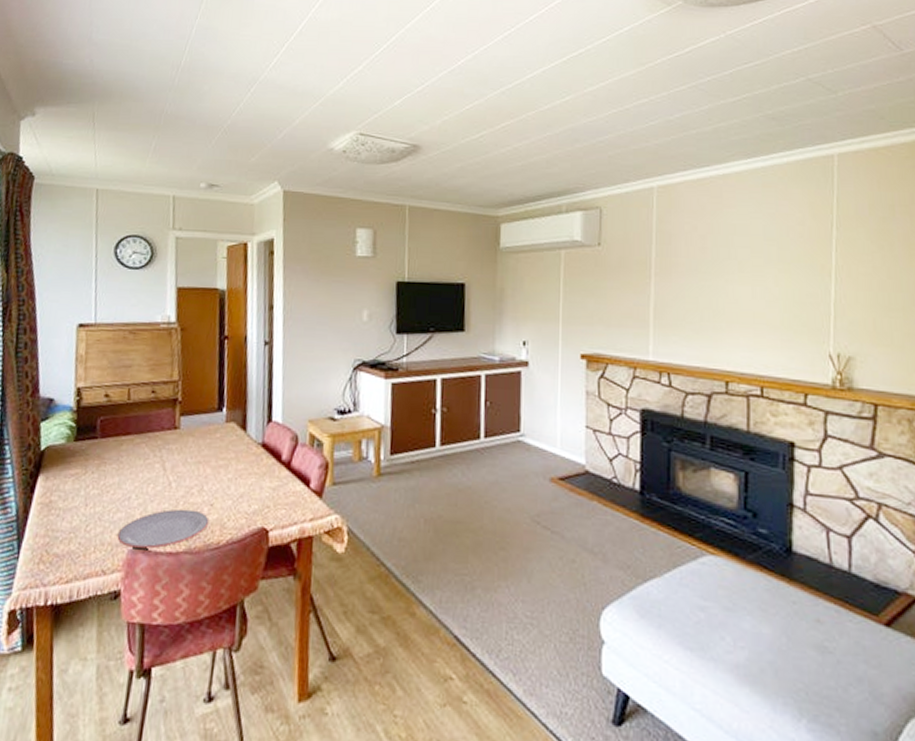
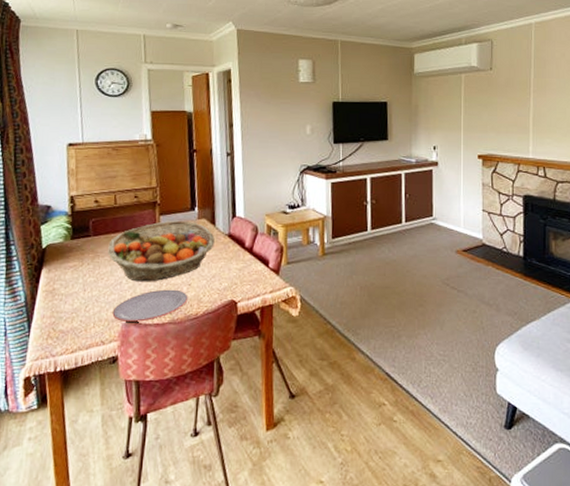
fruit basket: none [116,423,245,499] -> present [108,220,215,282]

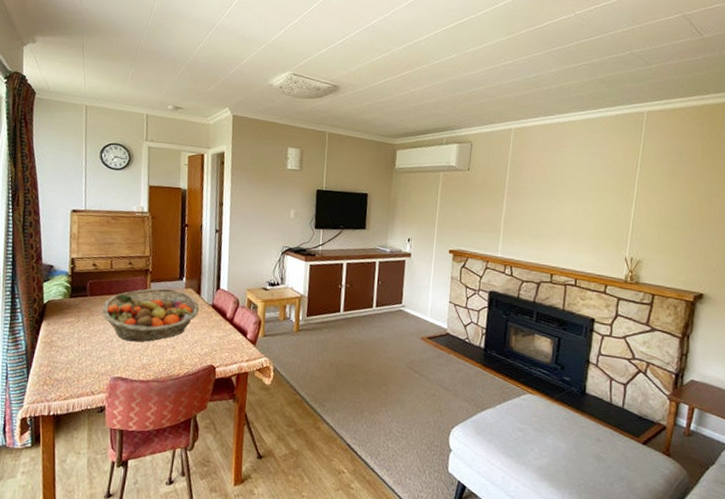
plate: present [112,289,188,322] -> none [102,349,172,377]

